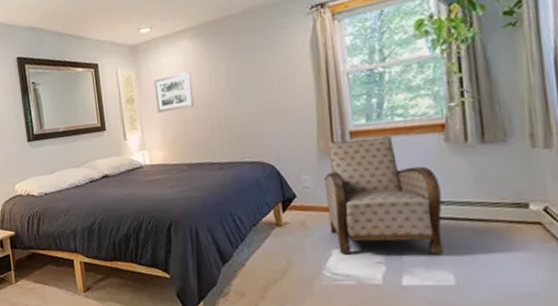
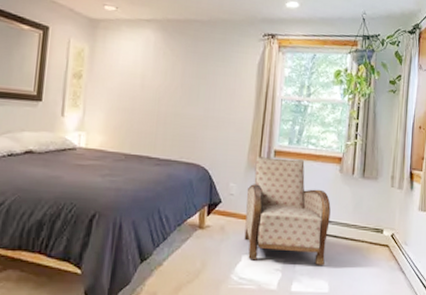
wall art: present [154,72,195,113] -> none [105,60,148,98]

